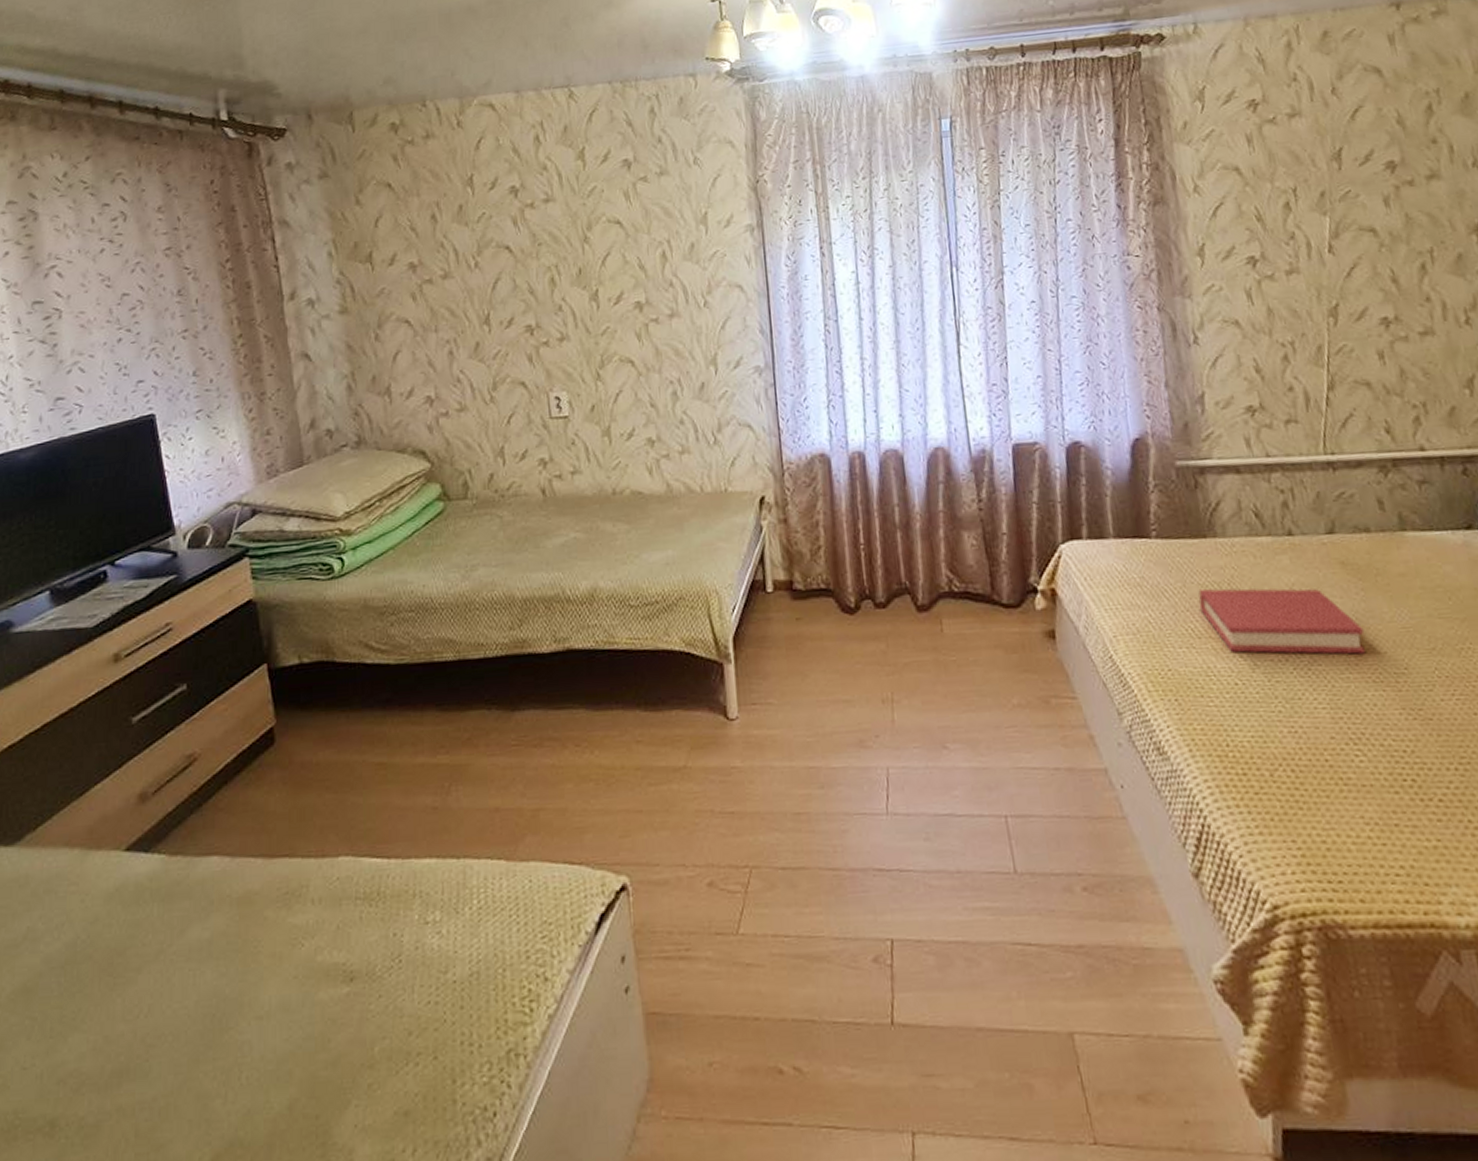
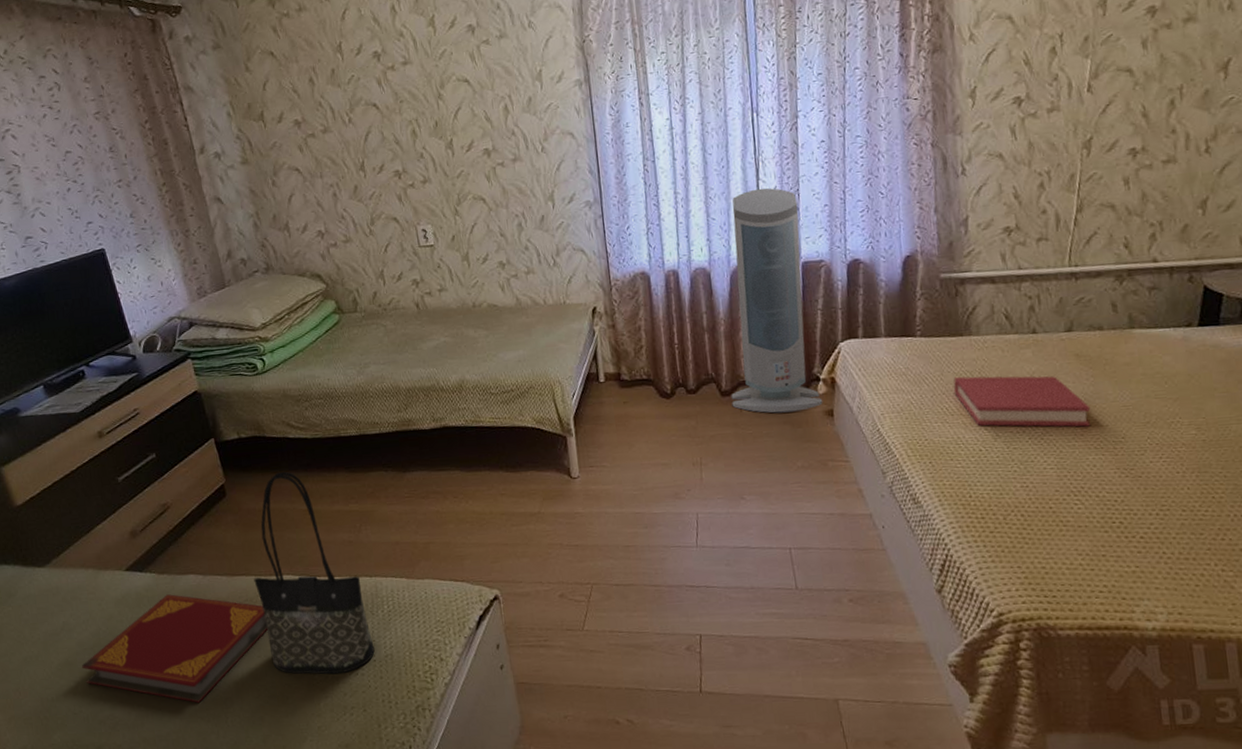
hardback book: none [45,885,311,1050] -> present [82,594,267,703]
tote bag: none [300,709,456,1004] -> present [254,471,375,675]
air purifier: none [929,354,1042,634] -> present [731,188,823,413]

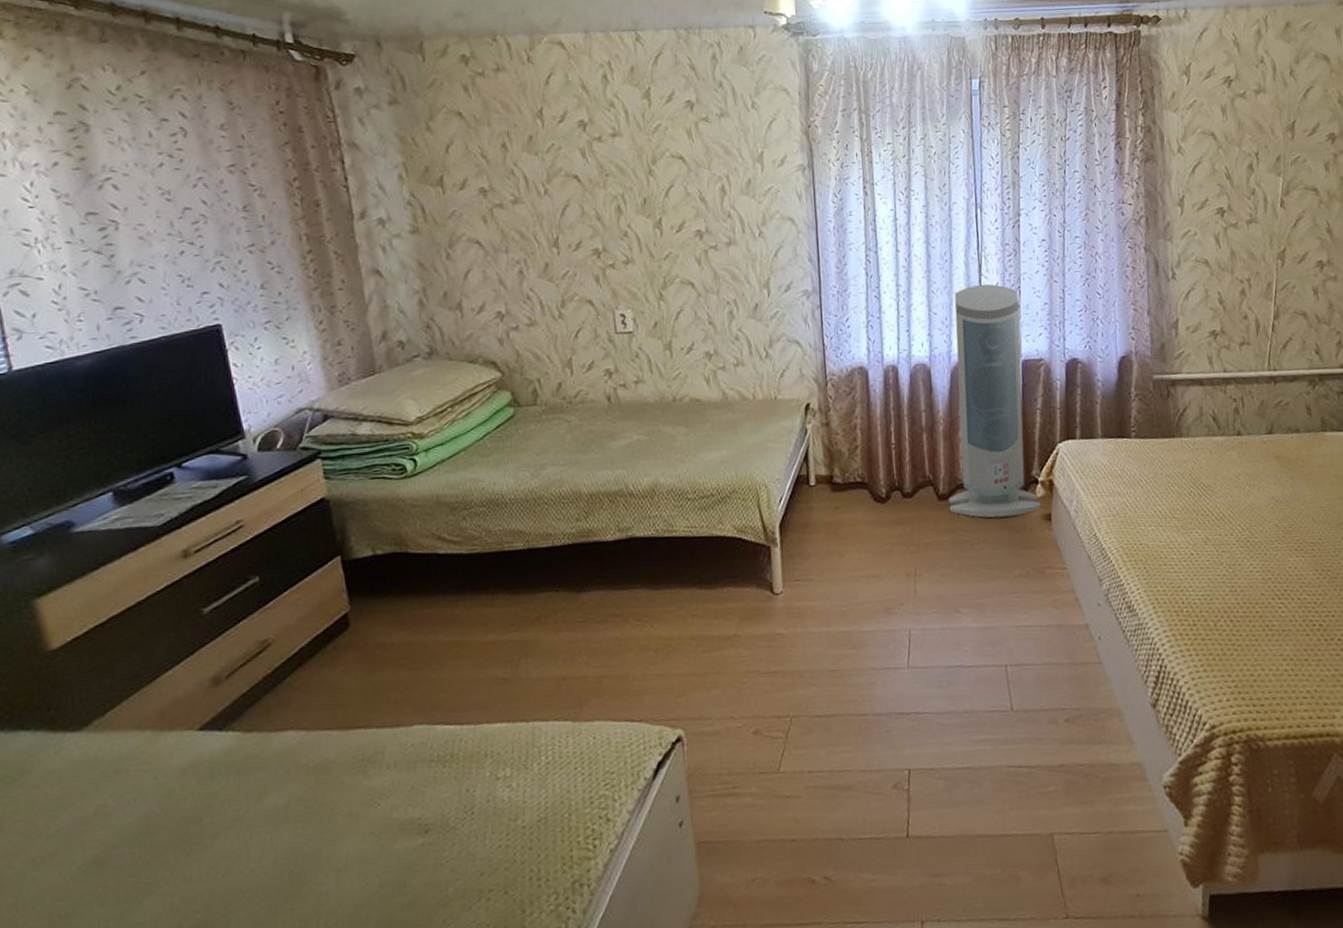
hardback book: present [82,594,267,703] -> none [118,758,387,902]
tote bag: present [254,471,375,675] -> none [375,594,525,853]
hardback book: present [953,376,1091,427] -> none [1166,478,1291,529]

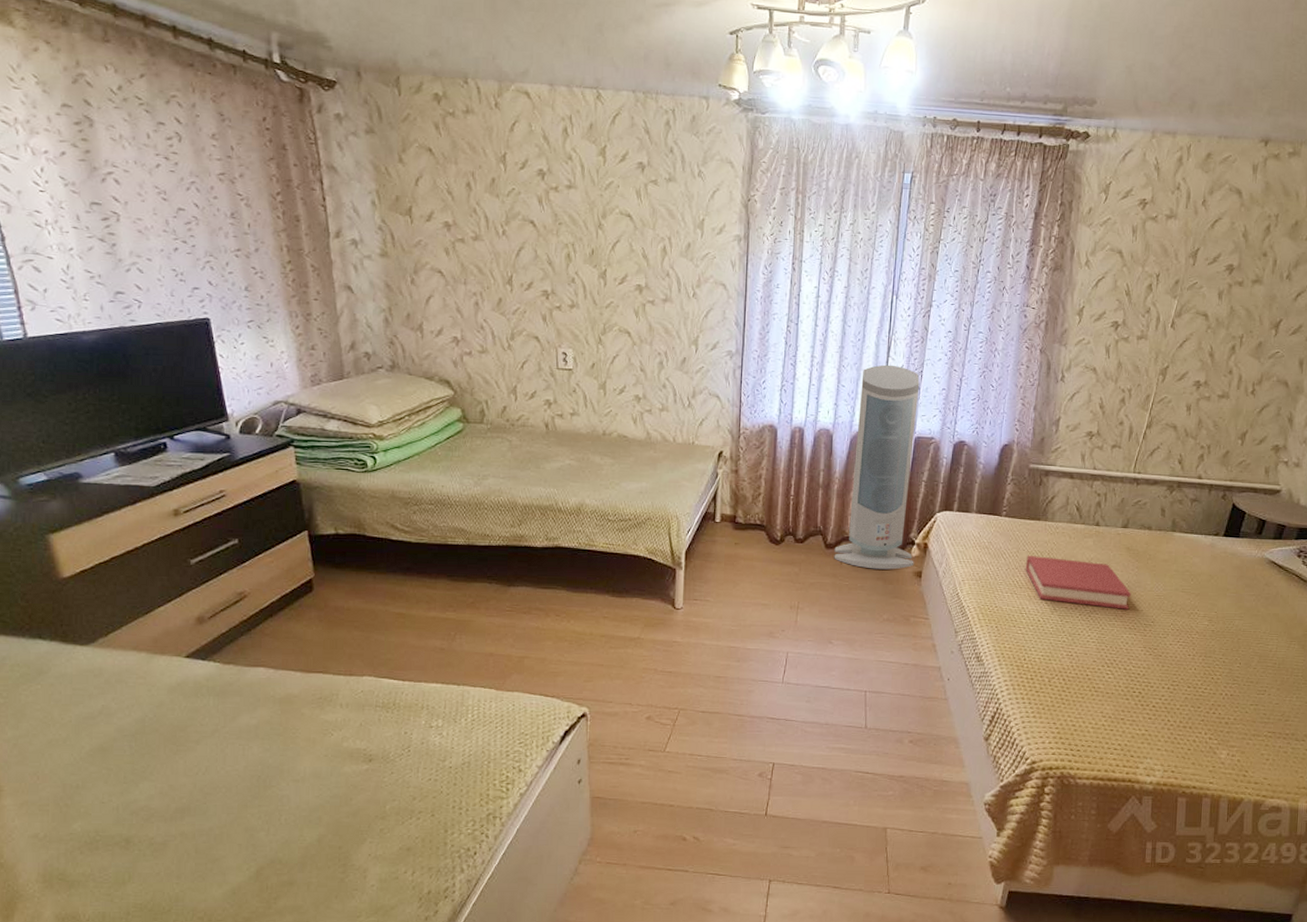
hardback book: none [1166,478,1291,529] -> present [1025,555,1132,610]

